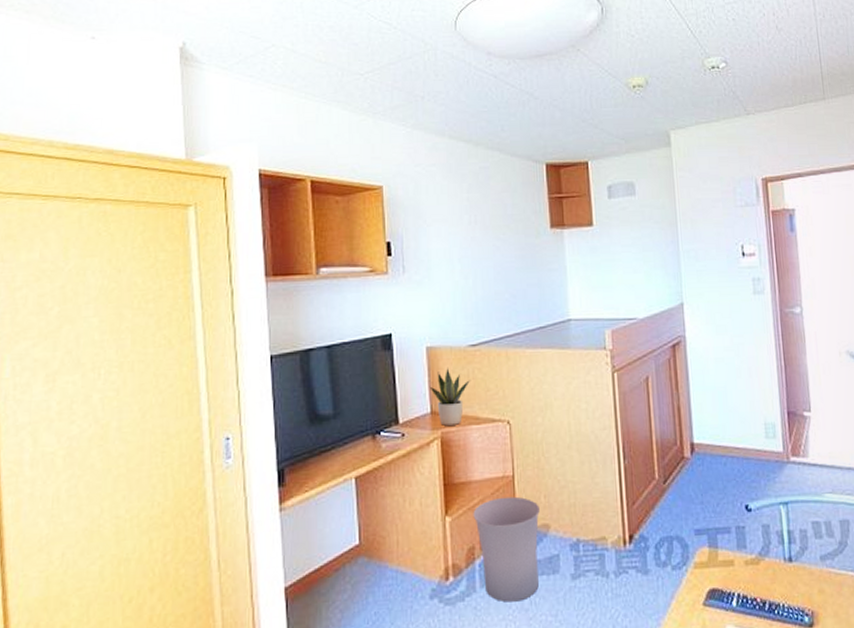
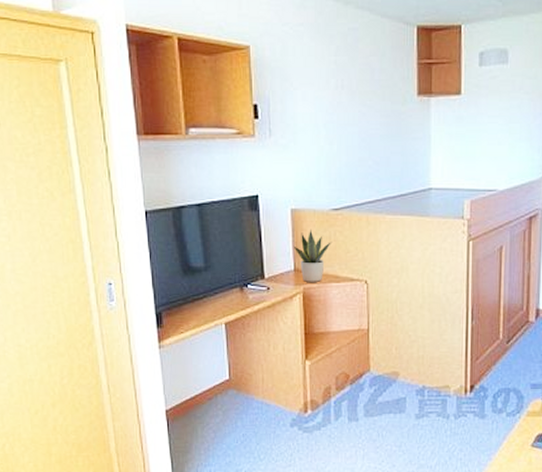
waste bin: present [473,496,540,602] -> none [330,347,391,433]

